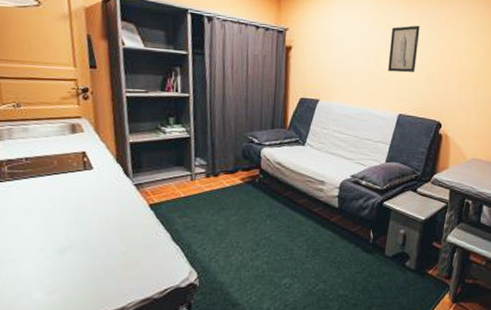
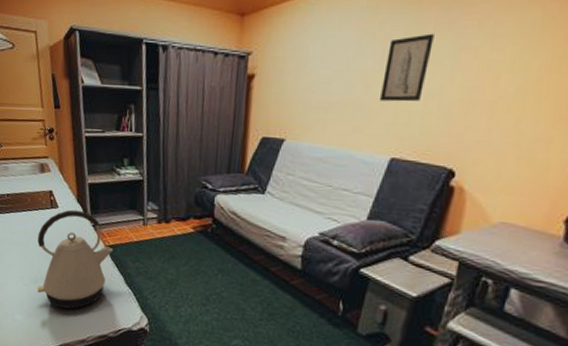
kettle: none [63,170,158,278] -> present [37,209,113,309]

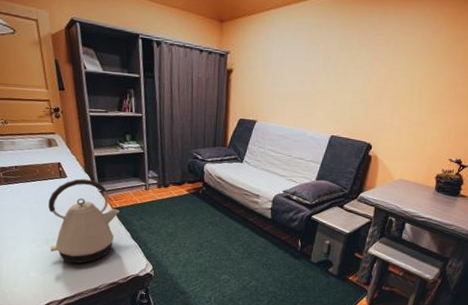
wall art: present [379,33,434,102] -> none [322,47,358,95]

